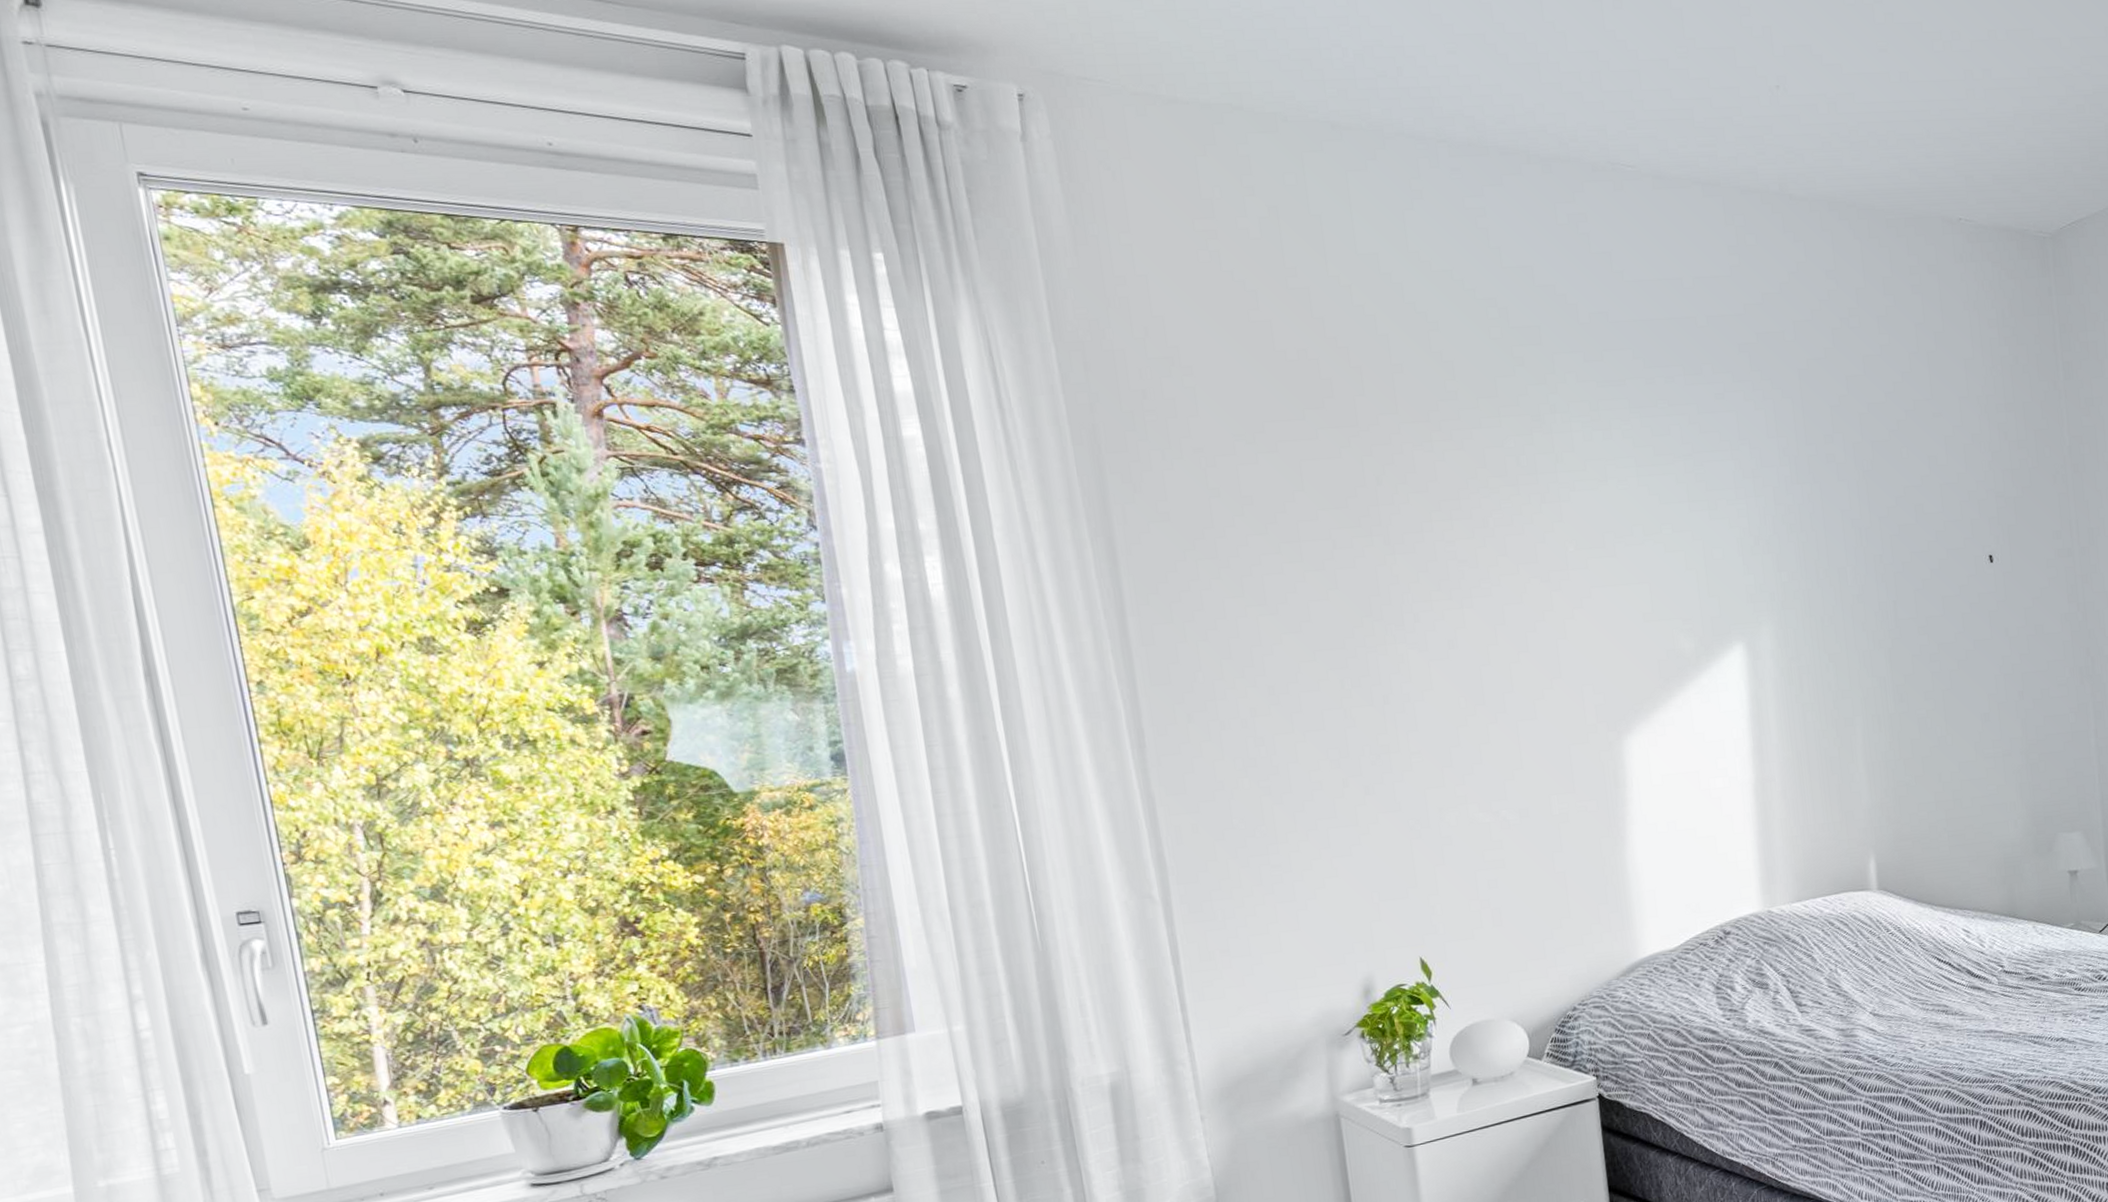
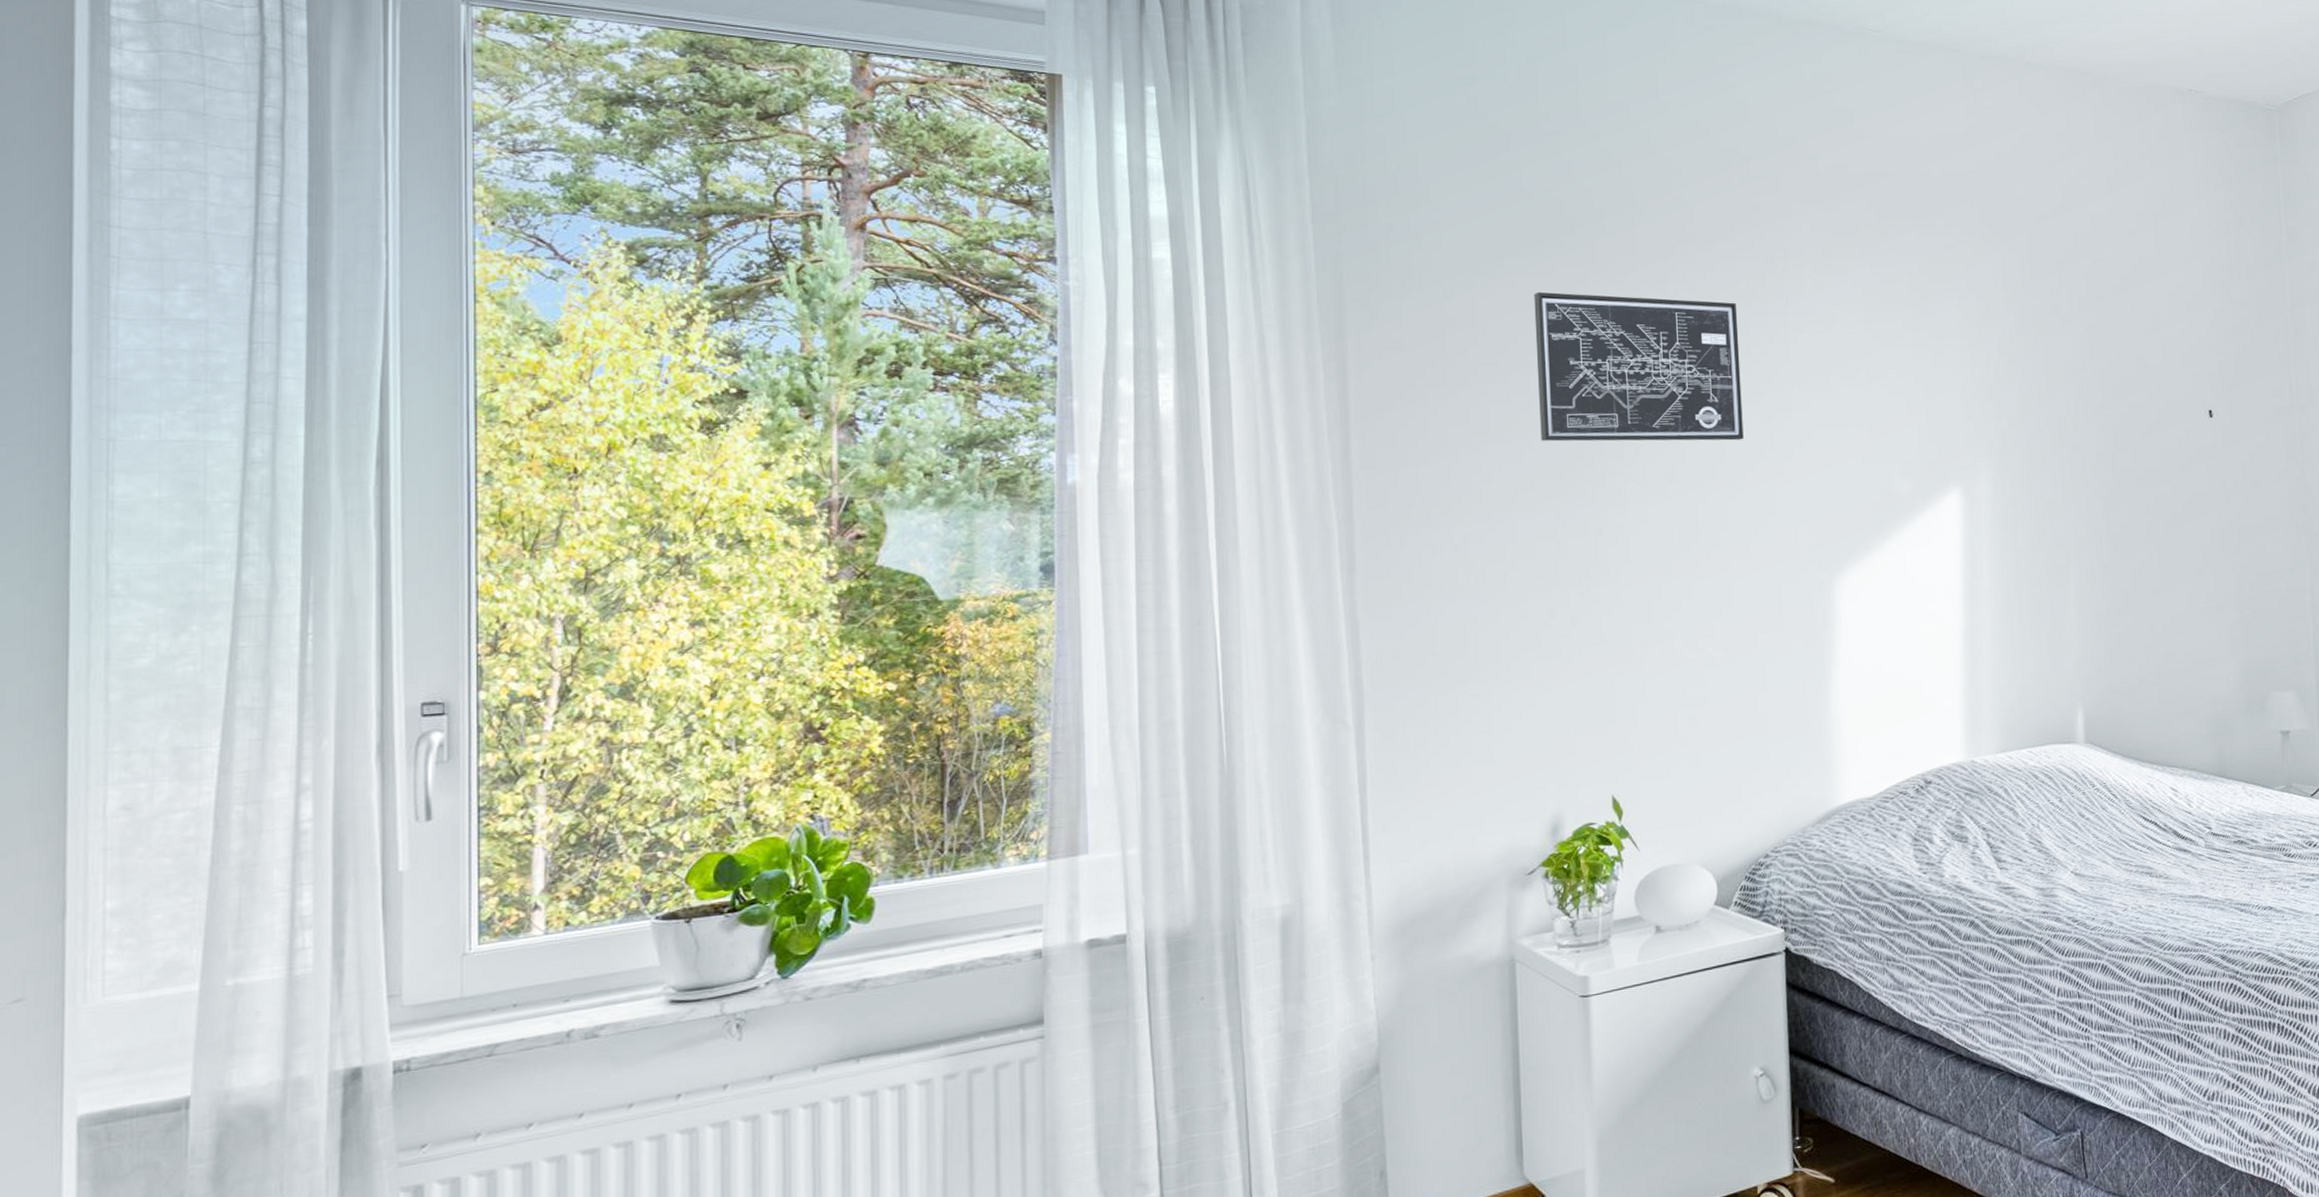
wall art: none [1298,457,1523,611] -> present [1534,292,1744,442]

